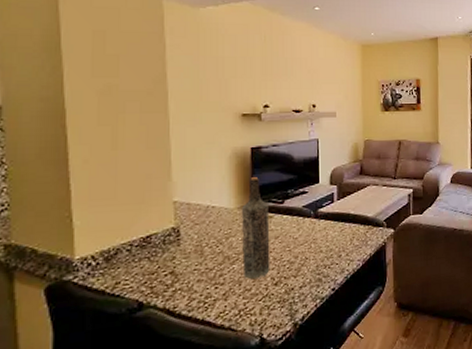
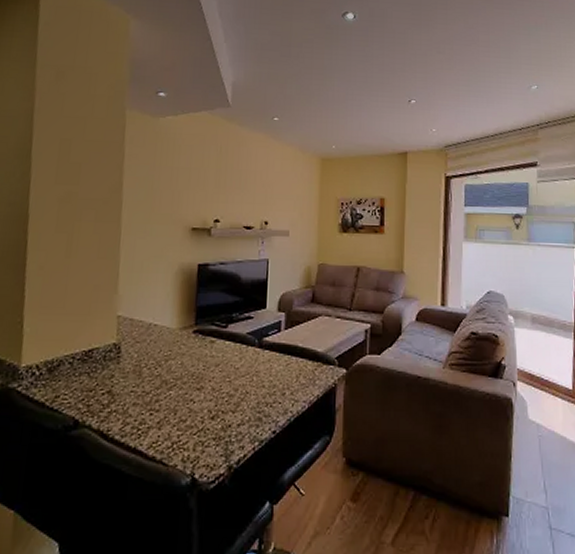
bottle: present [241,177,270,280] -> none [179,296,211,410]

